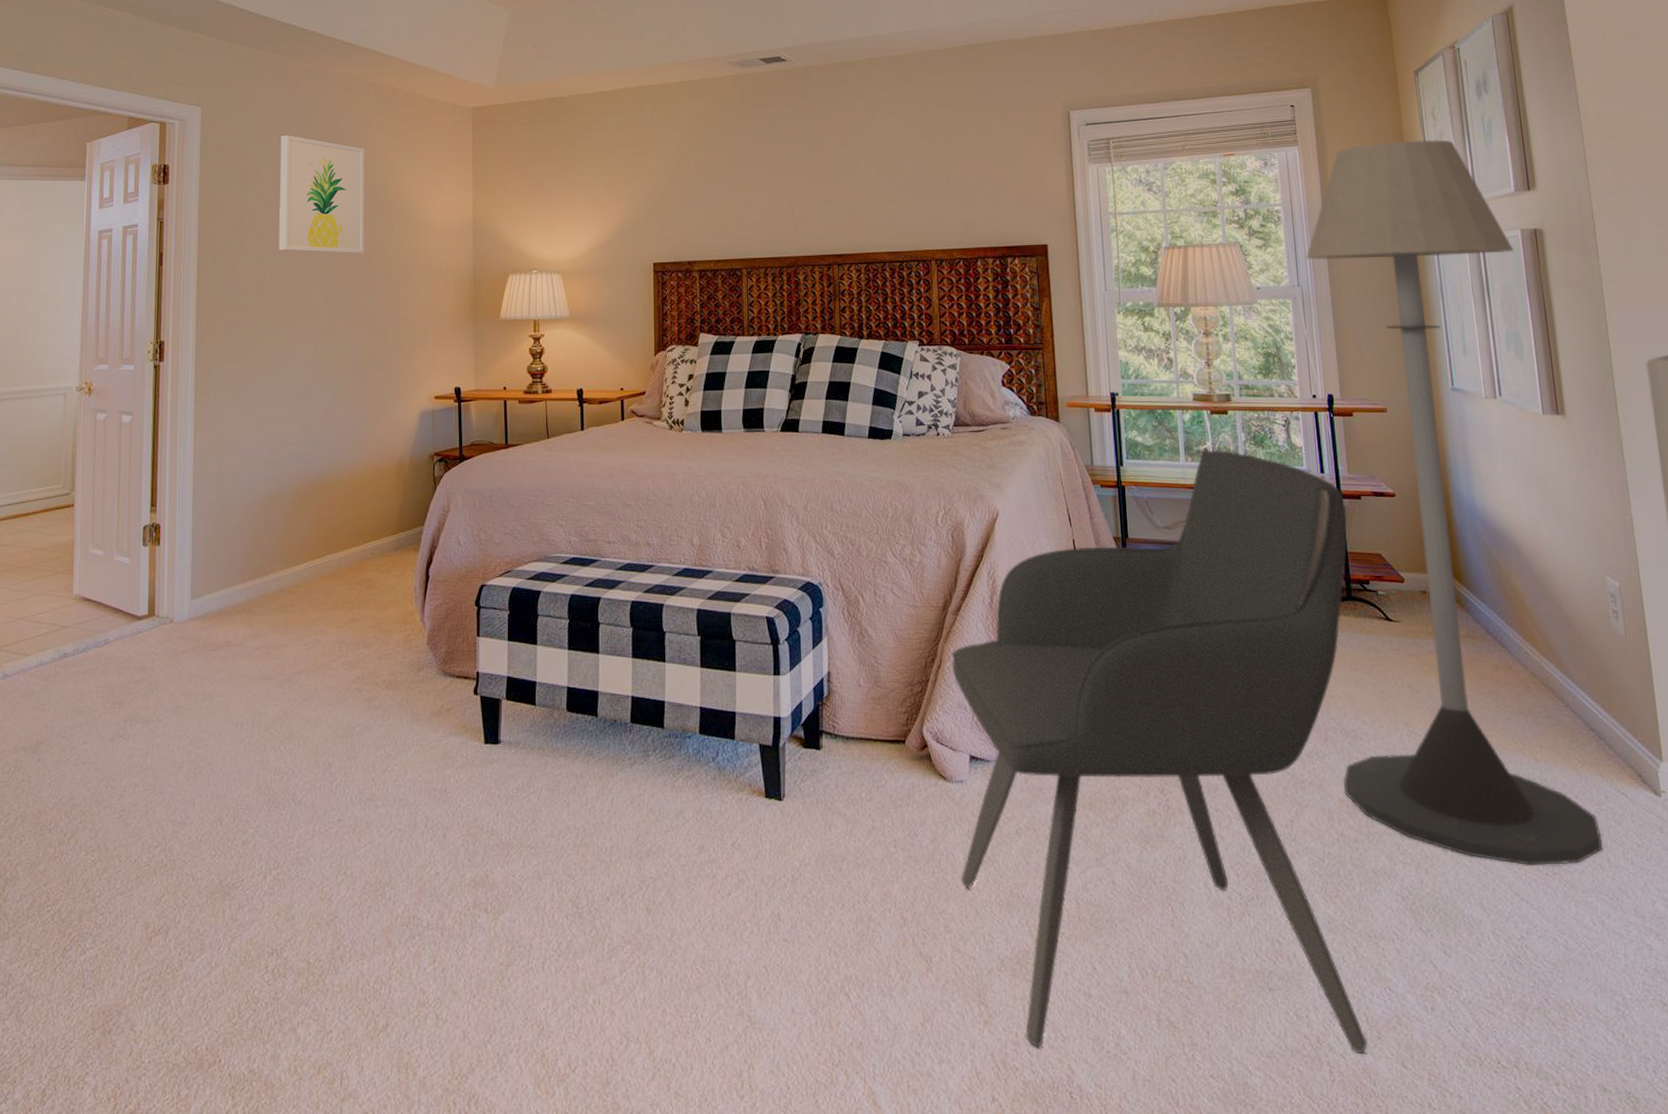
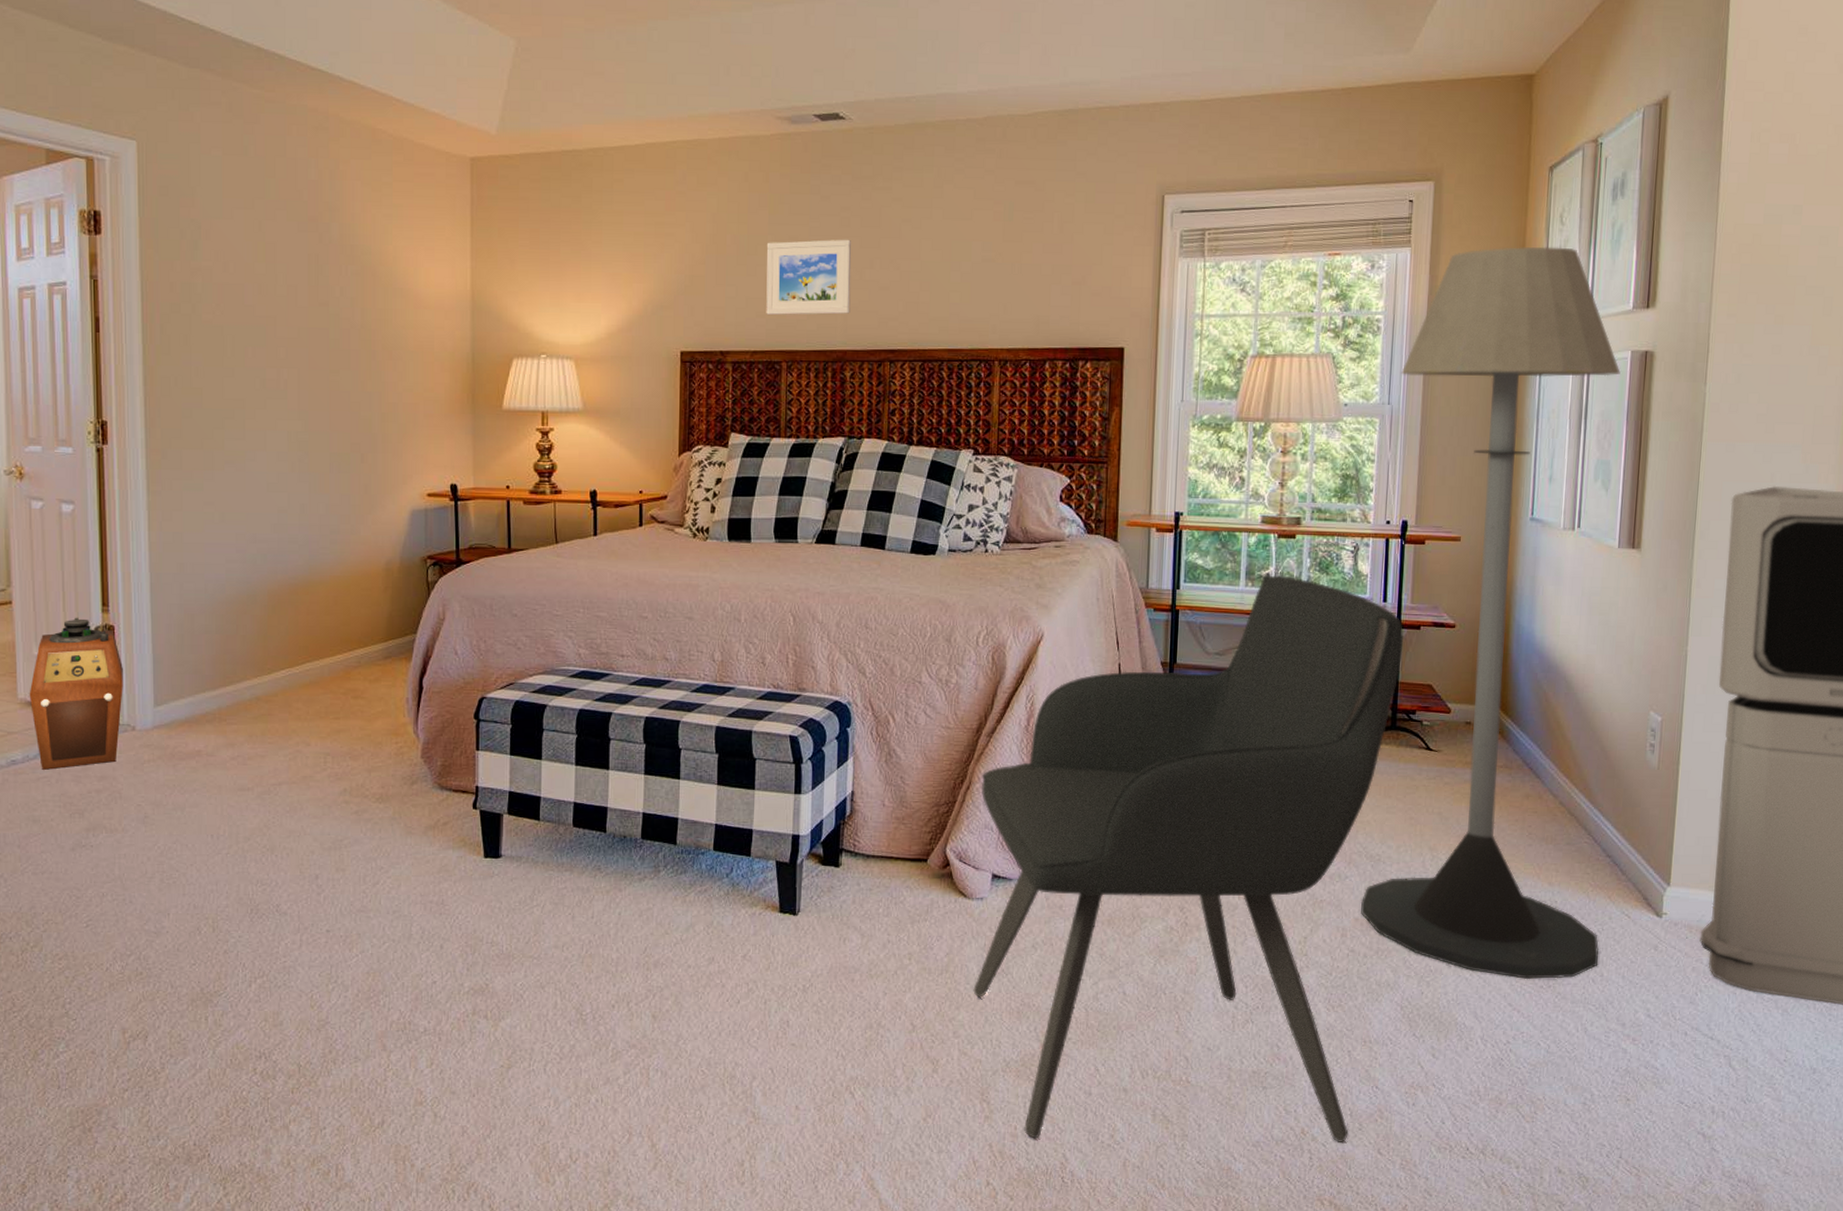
speaker: none [83,517,166,662] -> present [29,617,123,770]
wall art: present [278,135,365,253] -> none [237,181,342,327]
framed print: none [724,160,800,228] -> present [766,239,852,315]

